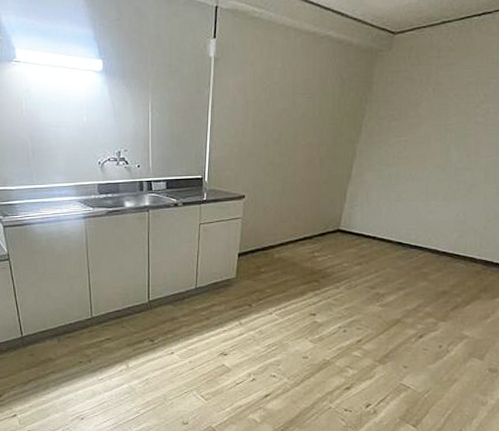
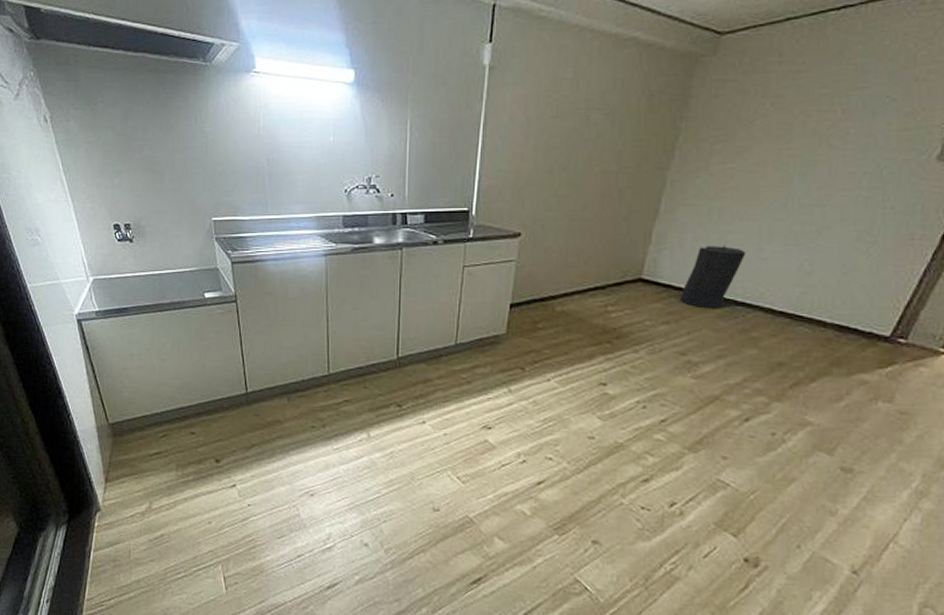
trash can: none [369,201,417,252] -> present [680,244,746,309]

